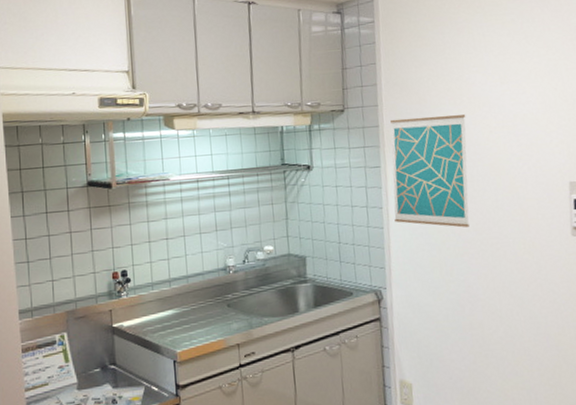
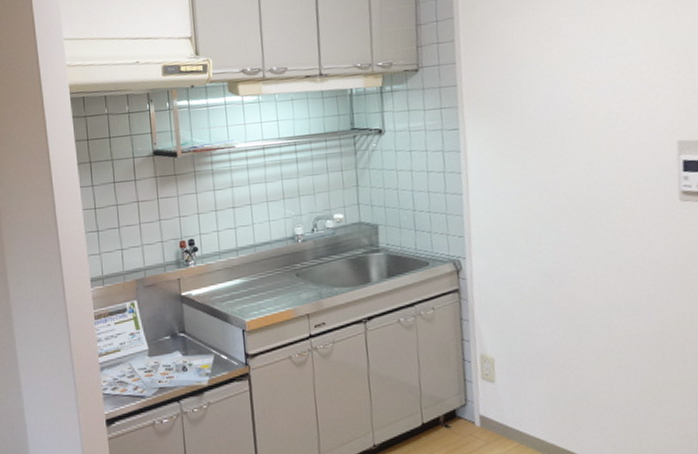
wall art: present [390,115,469,228] -> none [470,70,559,193]

